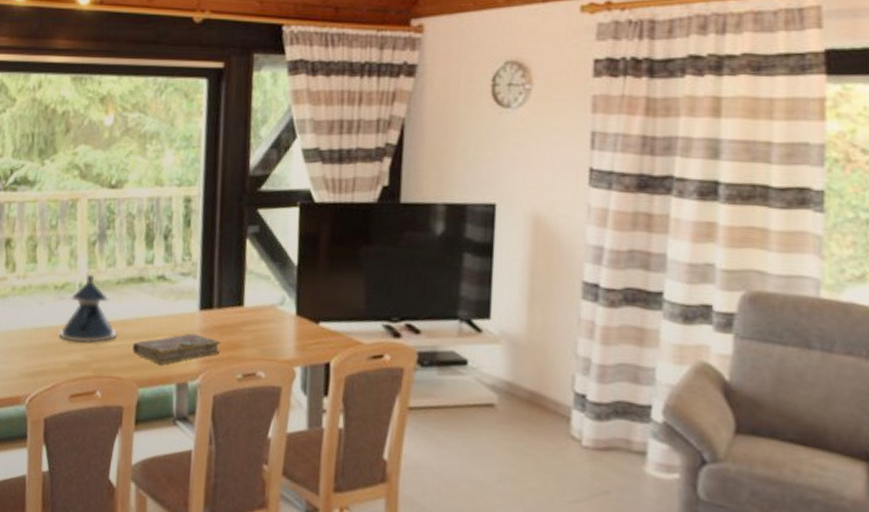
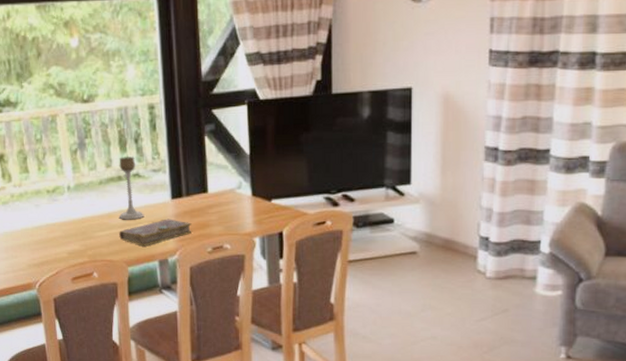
teapot: present [59,274,117,343] -> none [56,177,104,235]
candle holder: none [134,254,166,331] -> present [118,157,144,220]

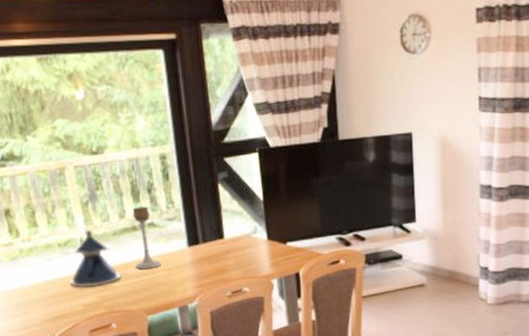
teapot: none [56,177,104,235] -> present [70,229,121,288]
book: present [119,219,192,246] -> none [136,266,211,295]

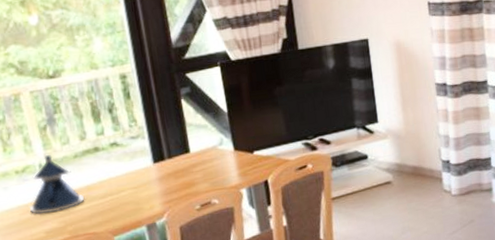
candle holder: present [132,206,162,270] -> none [93,126,127,190]

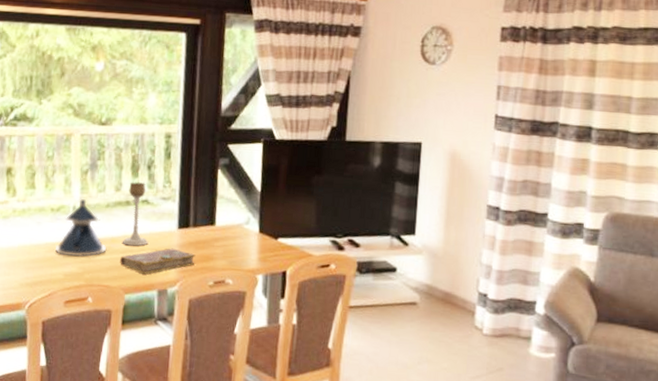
candle holder: none [93,126,127,190] -> present [122,182,149,246]
book: none [101,182,178,214] -> present [120,248,196,275]

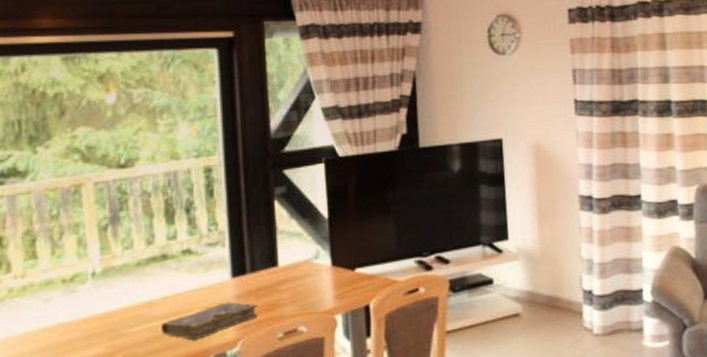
teapot: present [55,198,106,257] -> none [73,260,141,336]
candle holder: present [122,182,149,246] -> none [161,229,196,309]

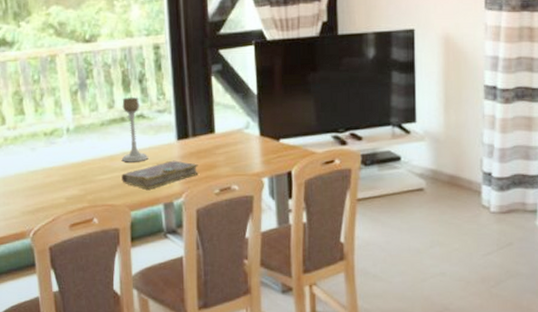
candle holder: none [161,229,196,309] -> present [121,97,149,162]

